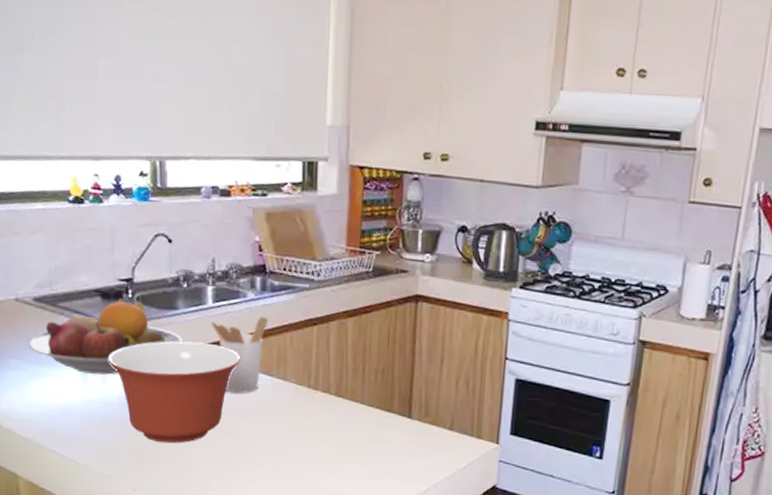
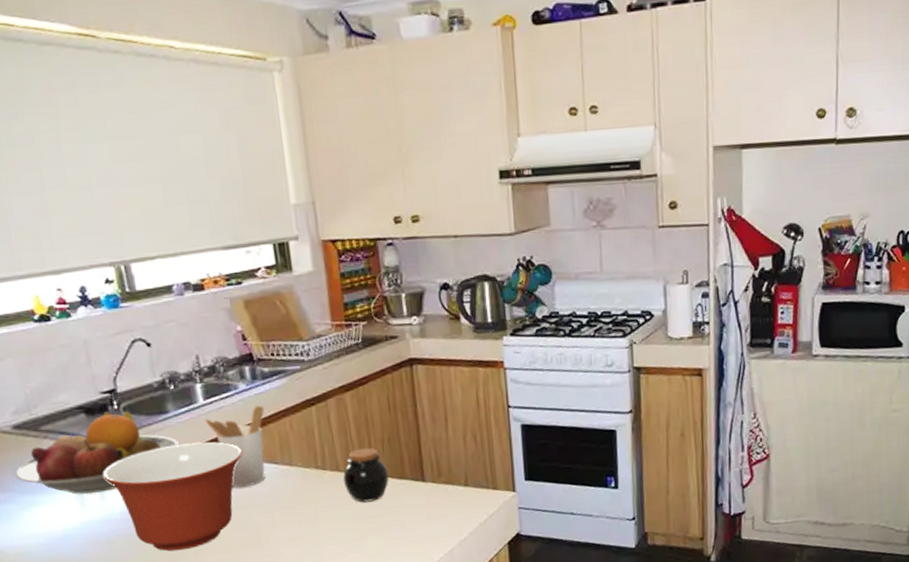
jar: none [333,375,377,429] -> present [343,447,389,503]

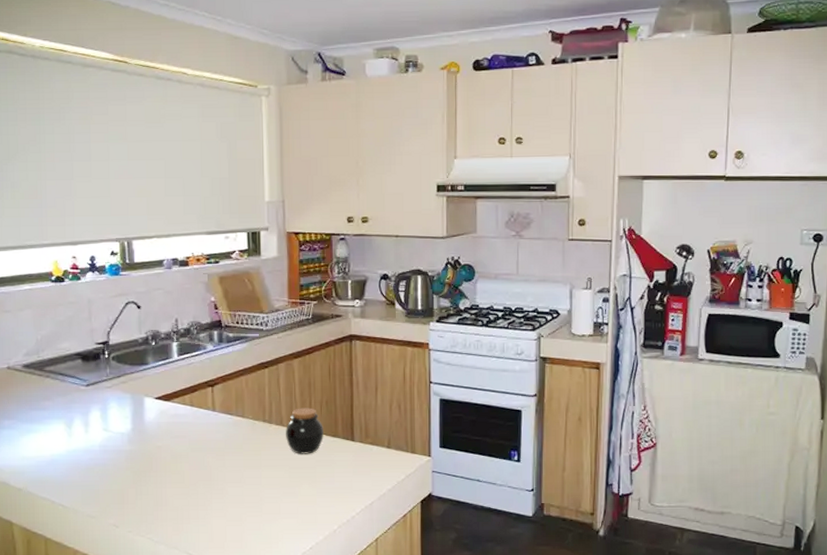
fruit bowl: present [15,411,179,494] -> none [19,359,153,426]
mixing bowl: present [103,441,243,551] -> none [89,391,205,481]
utensil holder: present [205,405,266,488] -> none [177,364,225,433]

